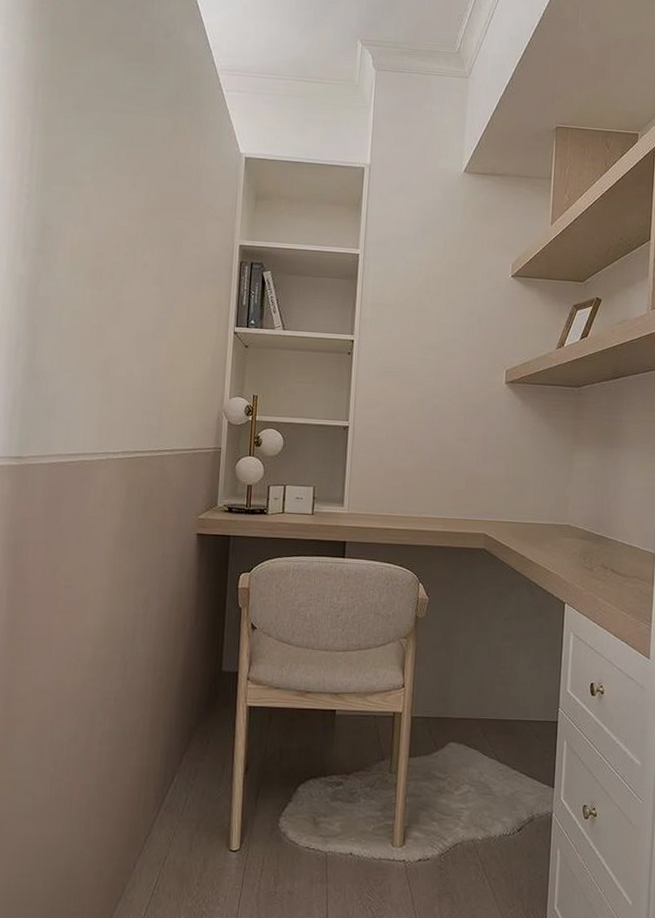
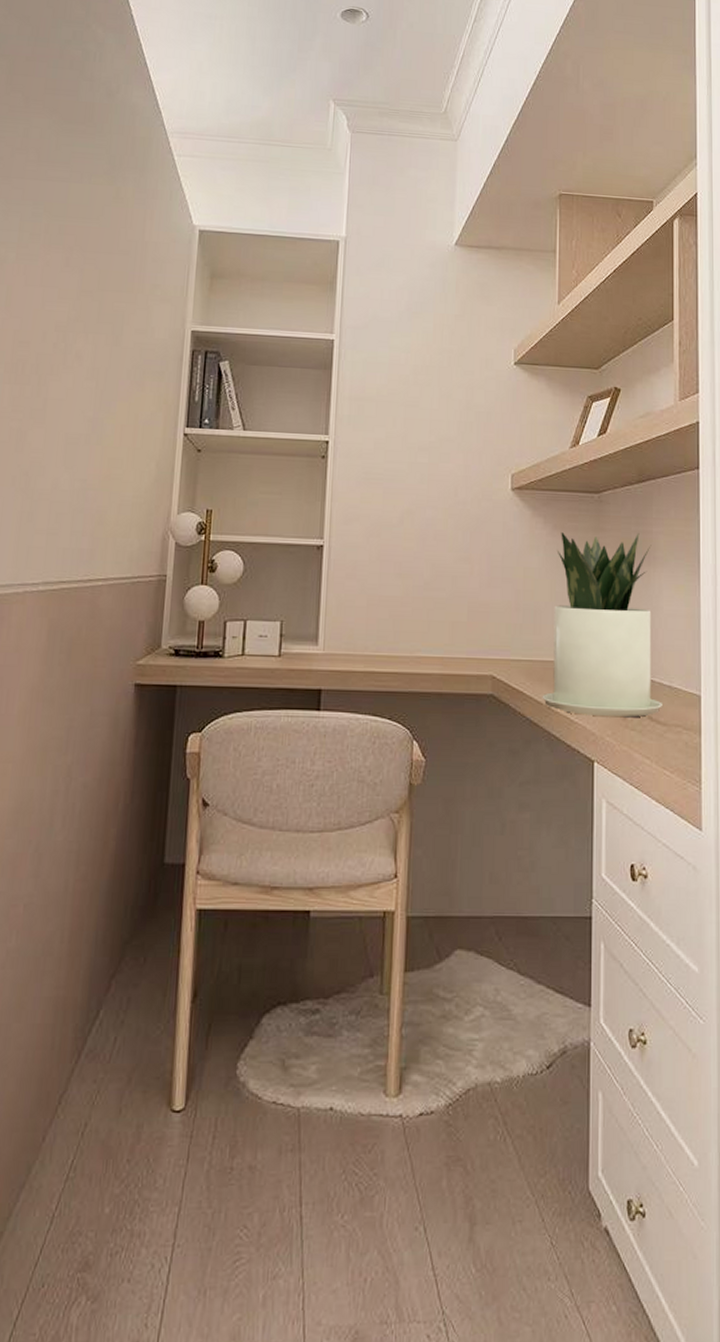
planter: none [524,419,623,570] -> present [542,532,662,718]

